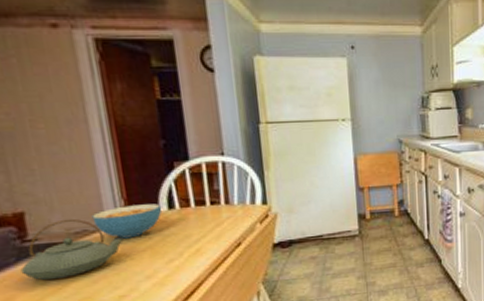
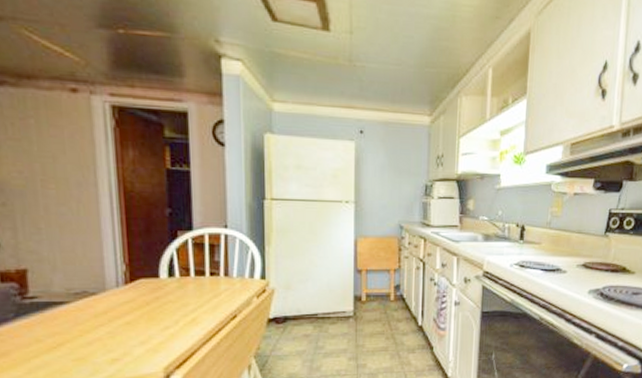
teapot: present [20,218,125,281] -> none [18,279,123,339]
cereal bowl: present [92,203,162,239] -> none [93,270,162,303]

